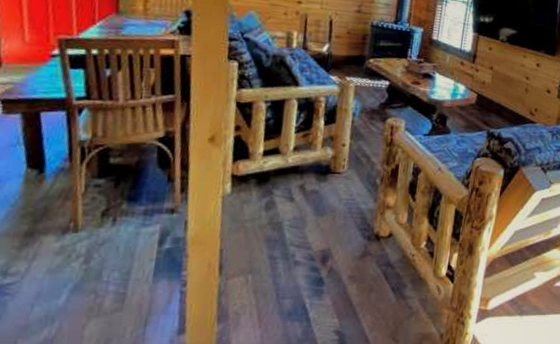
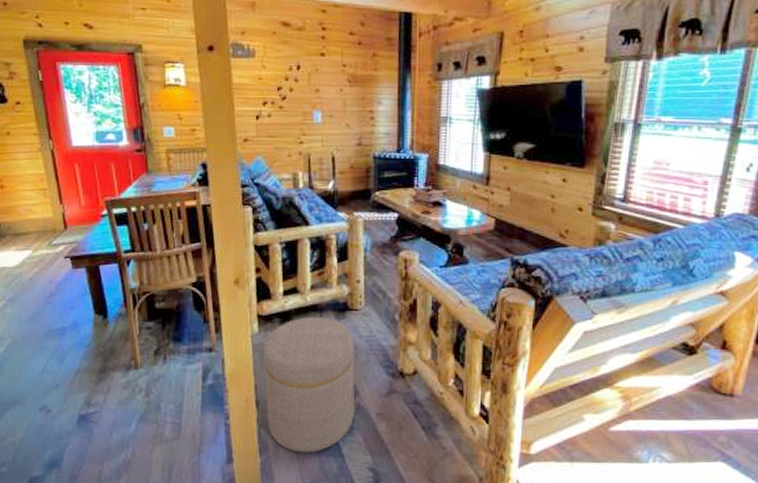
ottoman: none [230,178,334,319] -> present [263,317,355,453]

